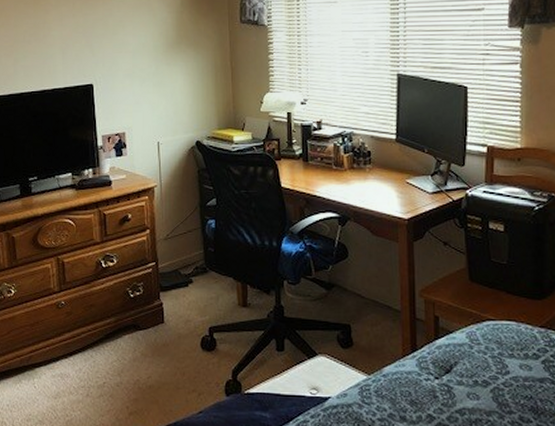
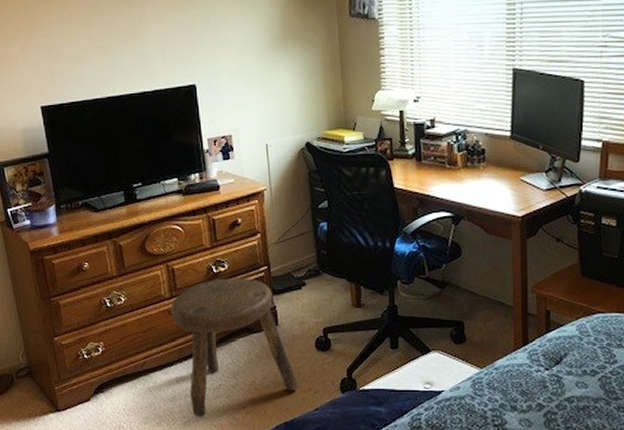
stool: none [59,273,182,416] -> present [171,278,298,417]

